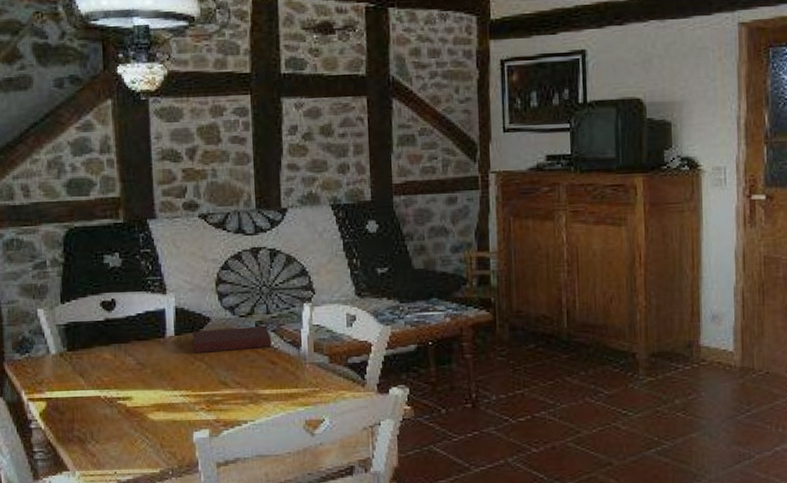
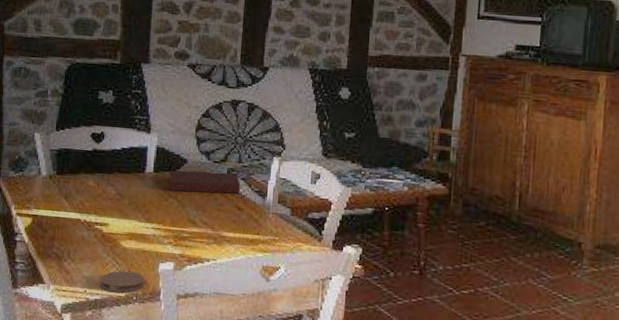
coaster: none [129,445,179,469] -> present [99,270,145,293]

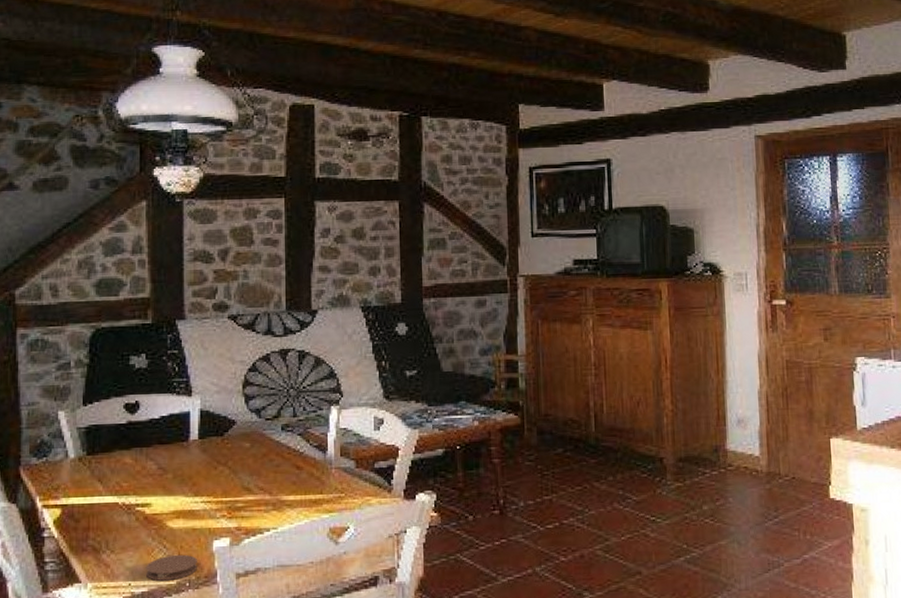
notebook: present [168,170,240,194] -> none [216,429,297,457]

